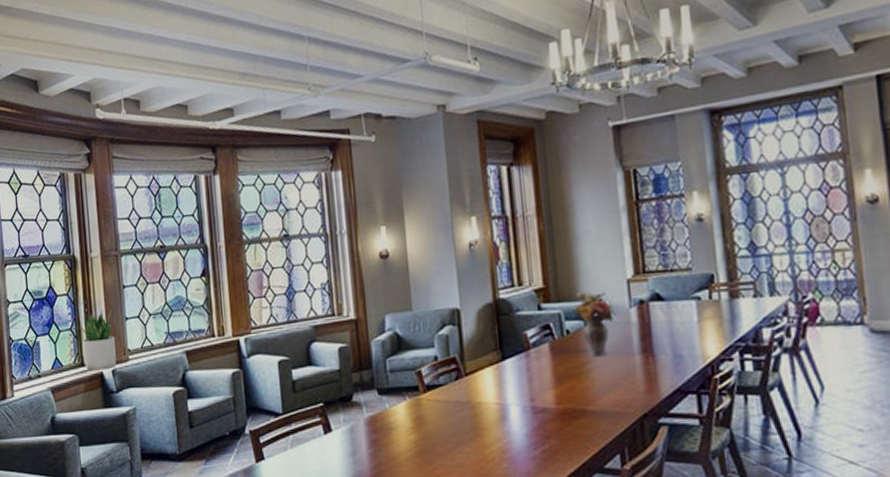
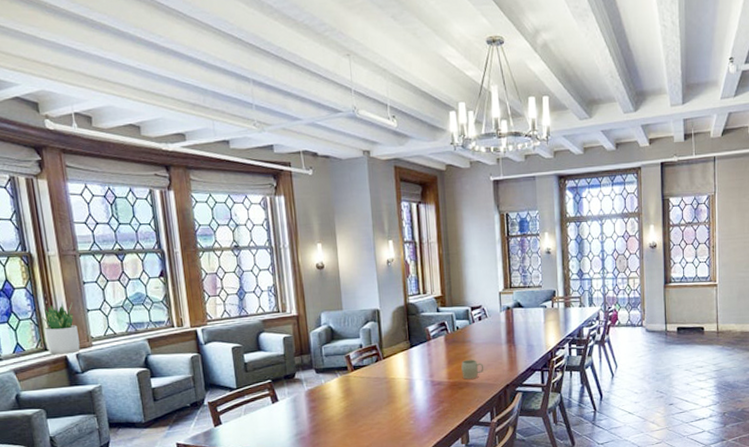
flower arrangement: present [571,291,614,357] -> none [460,299,489,346]
mug: none [574,377,609,406] -> present [461,360,484,380]

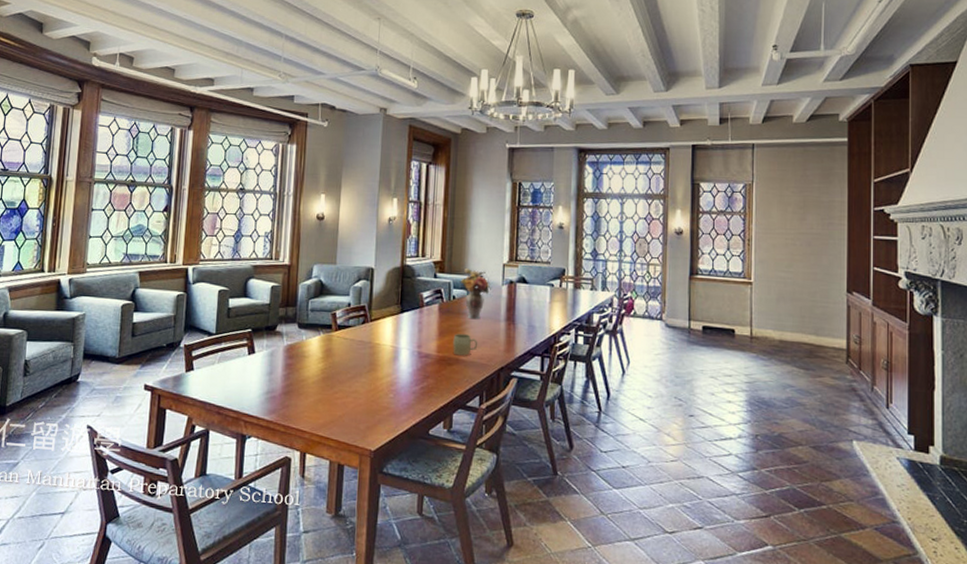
planter: present [40,301,80,355] -> none [45,225,78,278]
flower arrangement: none [460,299,489,346] -> present [459,267,490,320]

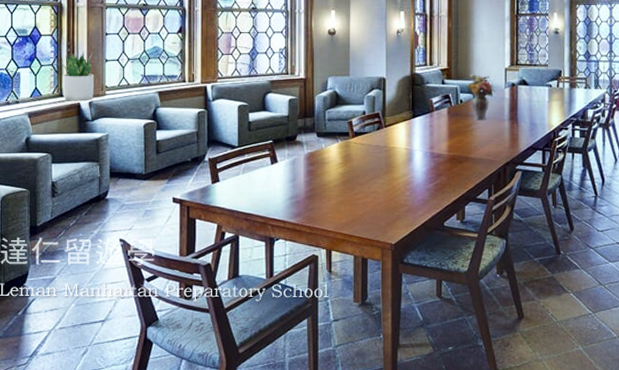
planter: none [45,225,78,278] -> present [61,50,94,101]
mug: present [453,334,478,356] -> none [462,134,485,154]

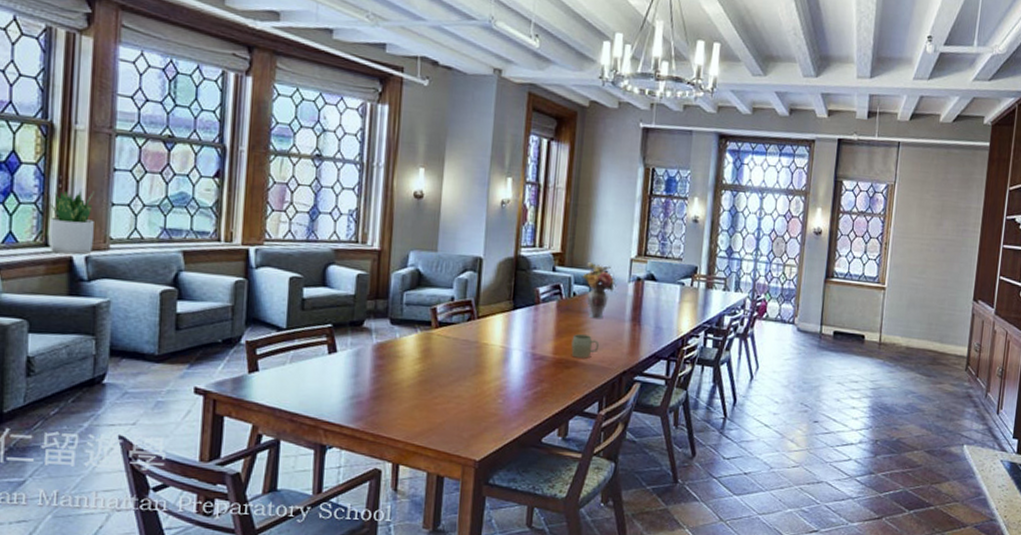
mug: none [462,134,485,154] -> present [571,334,600,359]

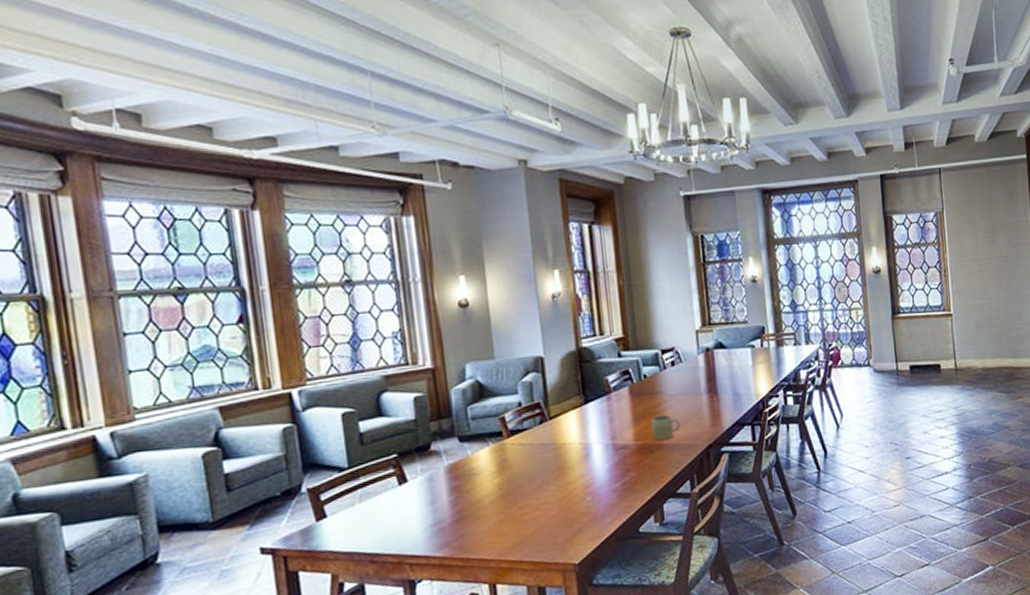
planter: present [48,188,94,255] -> none [56,360,117,435]
flower arrangement: present [580,261,615,320] -> none [648,340,685,398]

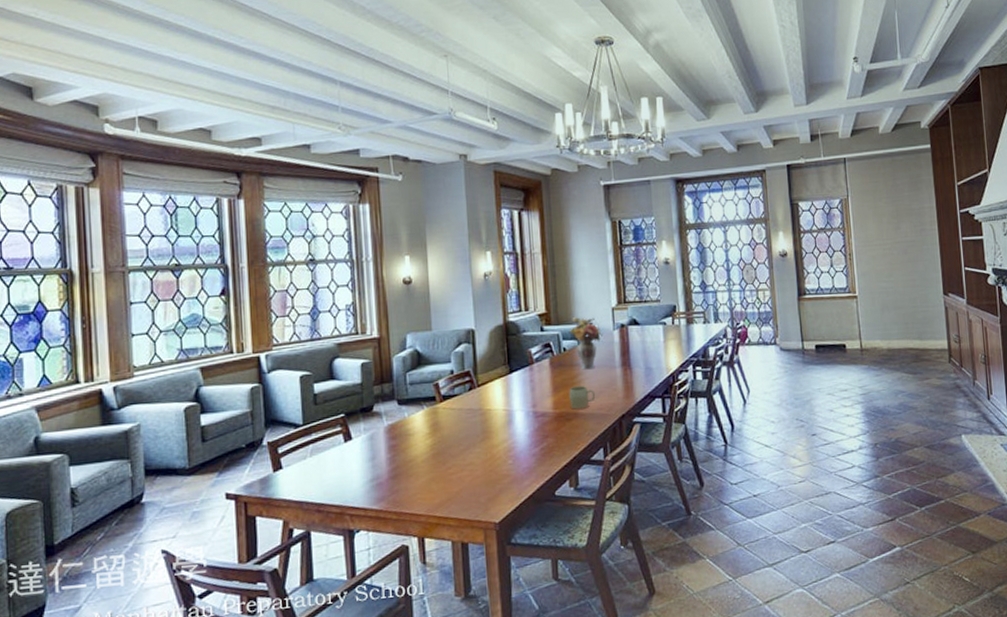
flower arrangement: none [648,340,685,398] -> present [567,316,601,370]

